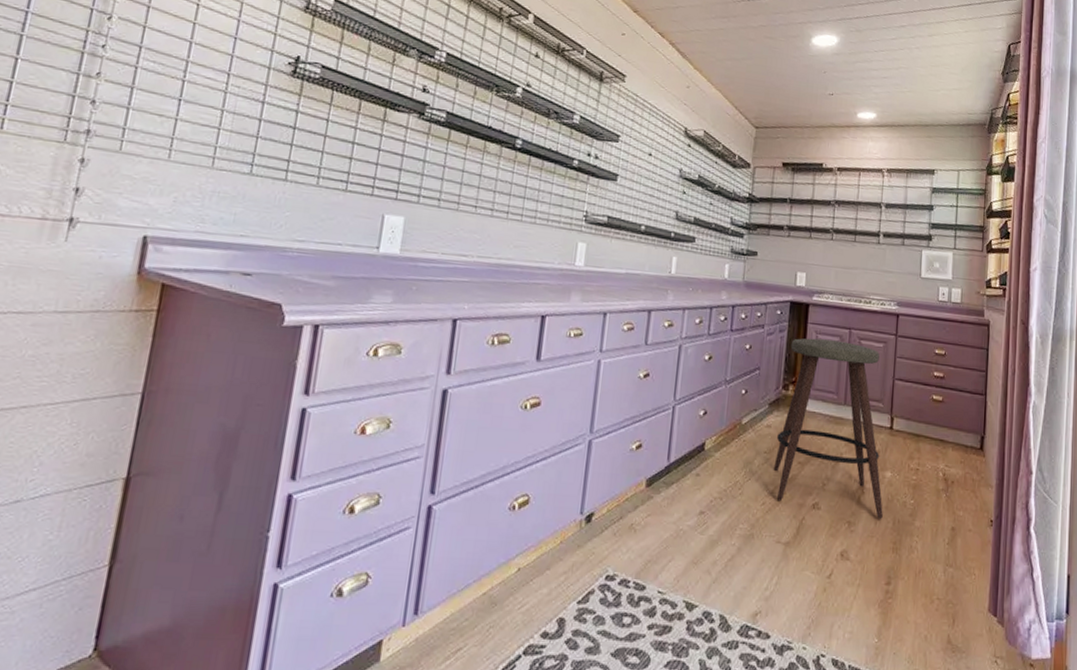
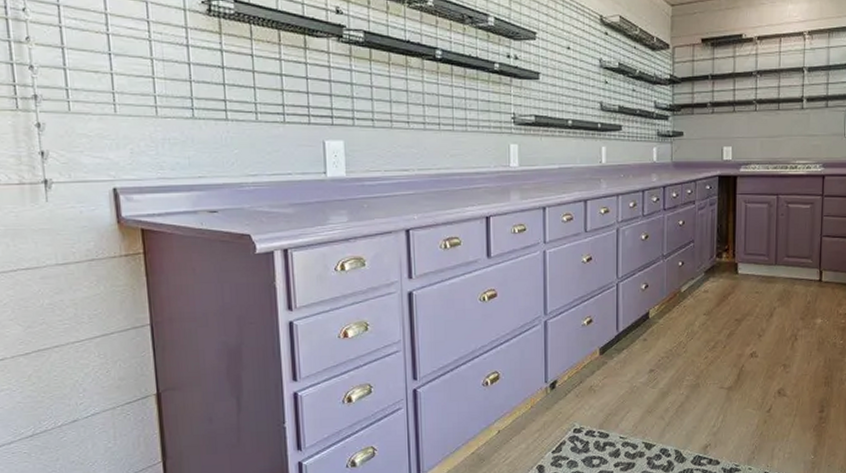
bar stool: present [773,338,883,519] -> none [713,207,815,359]

